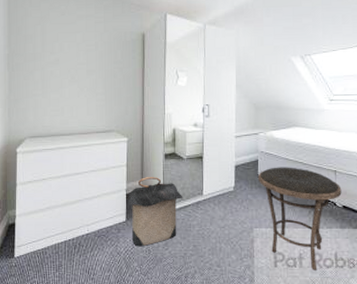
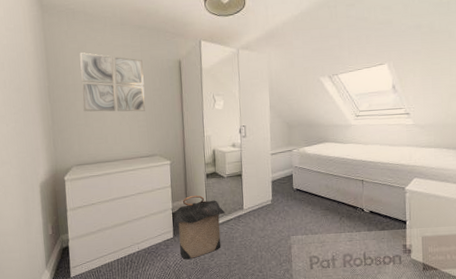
wall art: none [41,22,106,85] -> present [79,52,145,112]
side table: present [257,167,342,270] -> none [292,179,369,270]

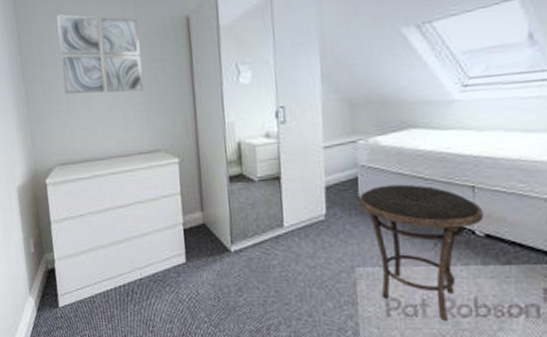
laundry hamper: present [173,195,226,260] -> none [185,206,258,293]
side table: none [292,179,369,270] -> present [358,184,484,321]

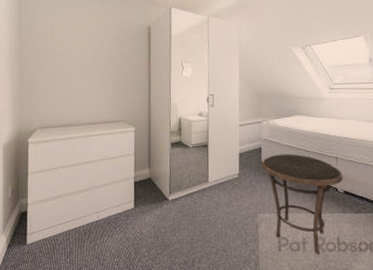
wall art: present [56,14,143,95] -> none [51,16,113,76]

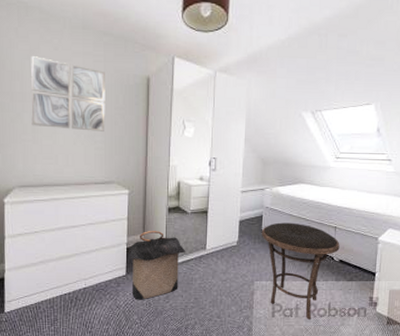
wall art: none [51,16,113,76] -> present [31,56,105,131]
laundry hamper: none [135,165,190,233] -> present [128,231,186,300]

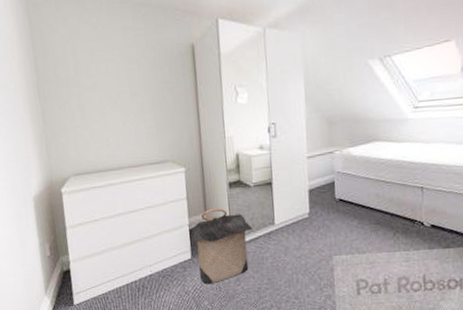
wall art: present [31,56,105,131] -> none [71,38,153,111]
side table: present [261,222,340,319] -> none [334,186,430,295]

